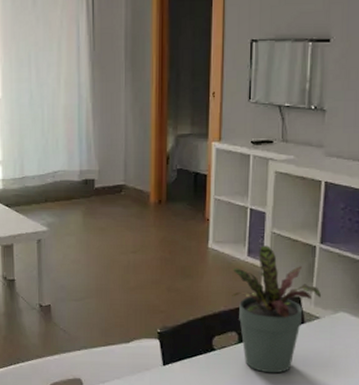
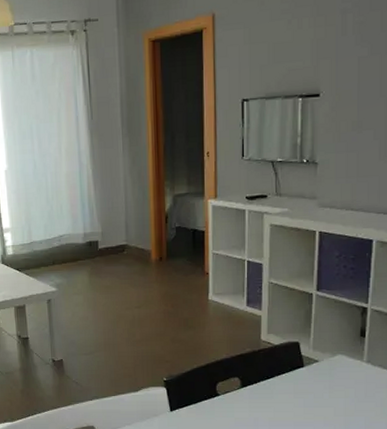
potted plant: present [232,245,322,374] -> none [233,295,320,415]

